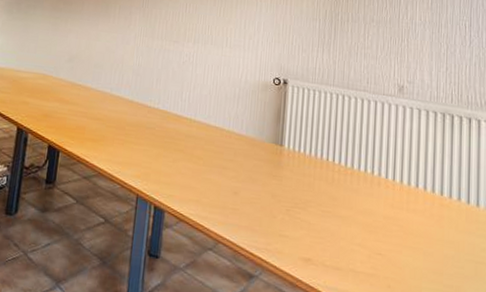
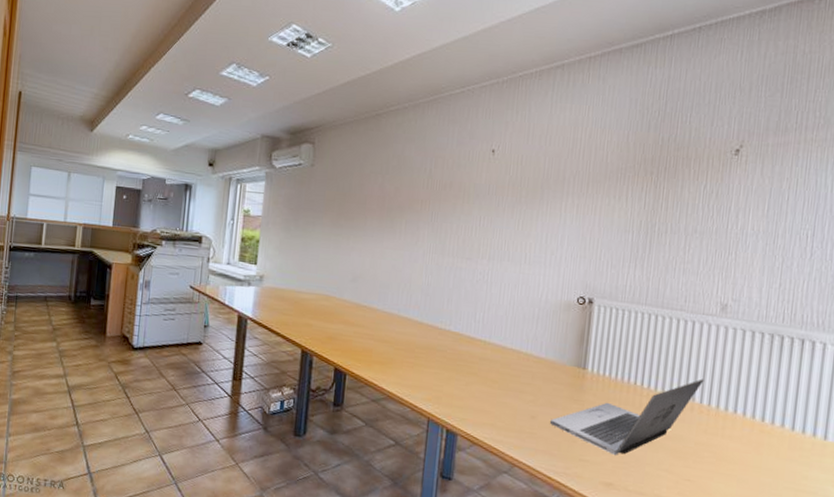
laptop: none [252,155,388,230] -> present [550,379,704,455]

